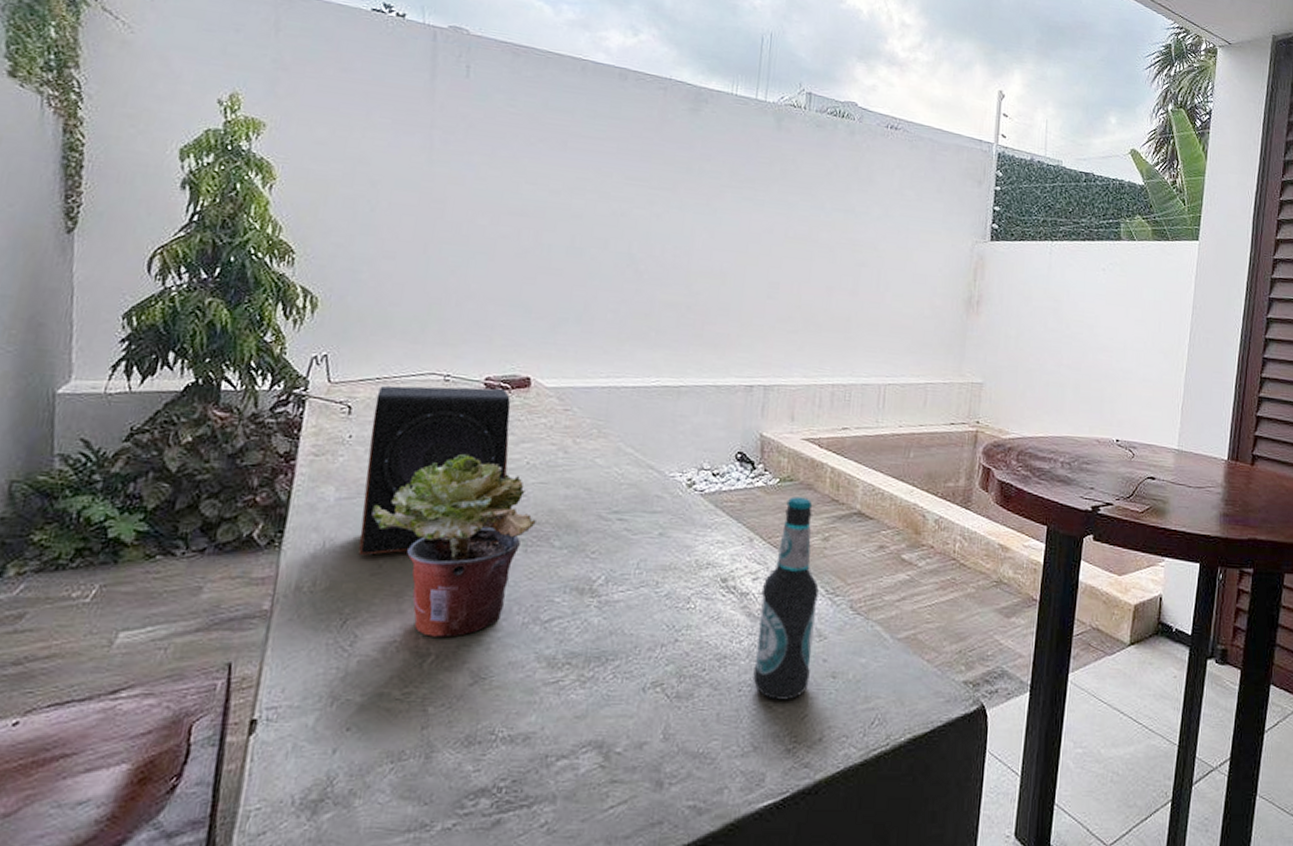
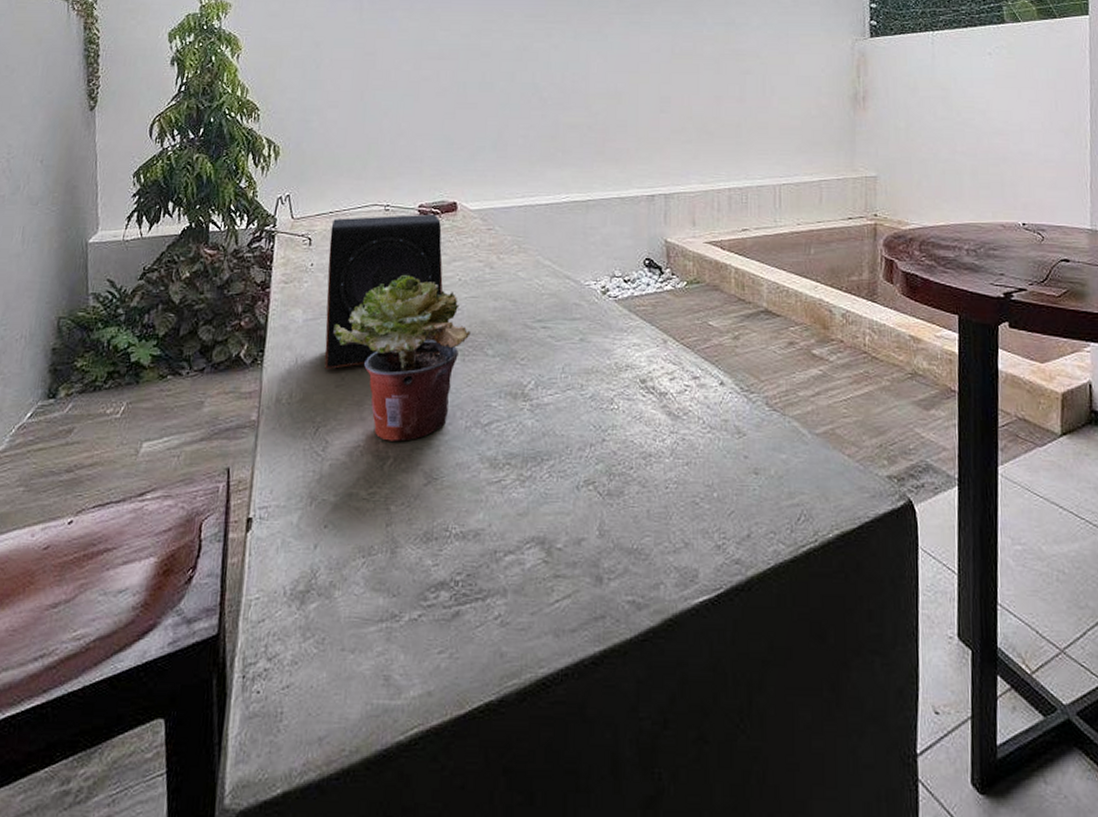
bottle: present [753,497,819,700] -> none [678,298,734,497]

